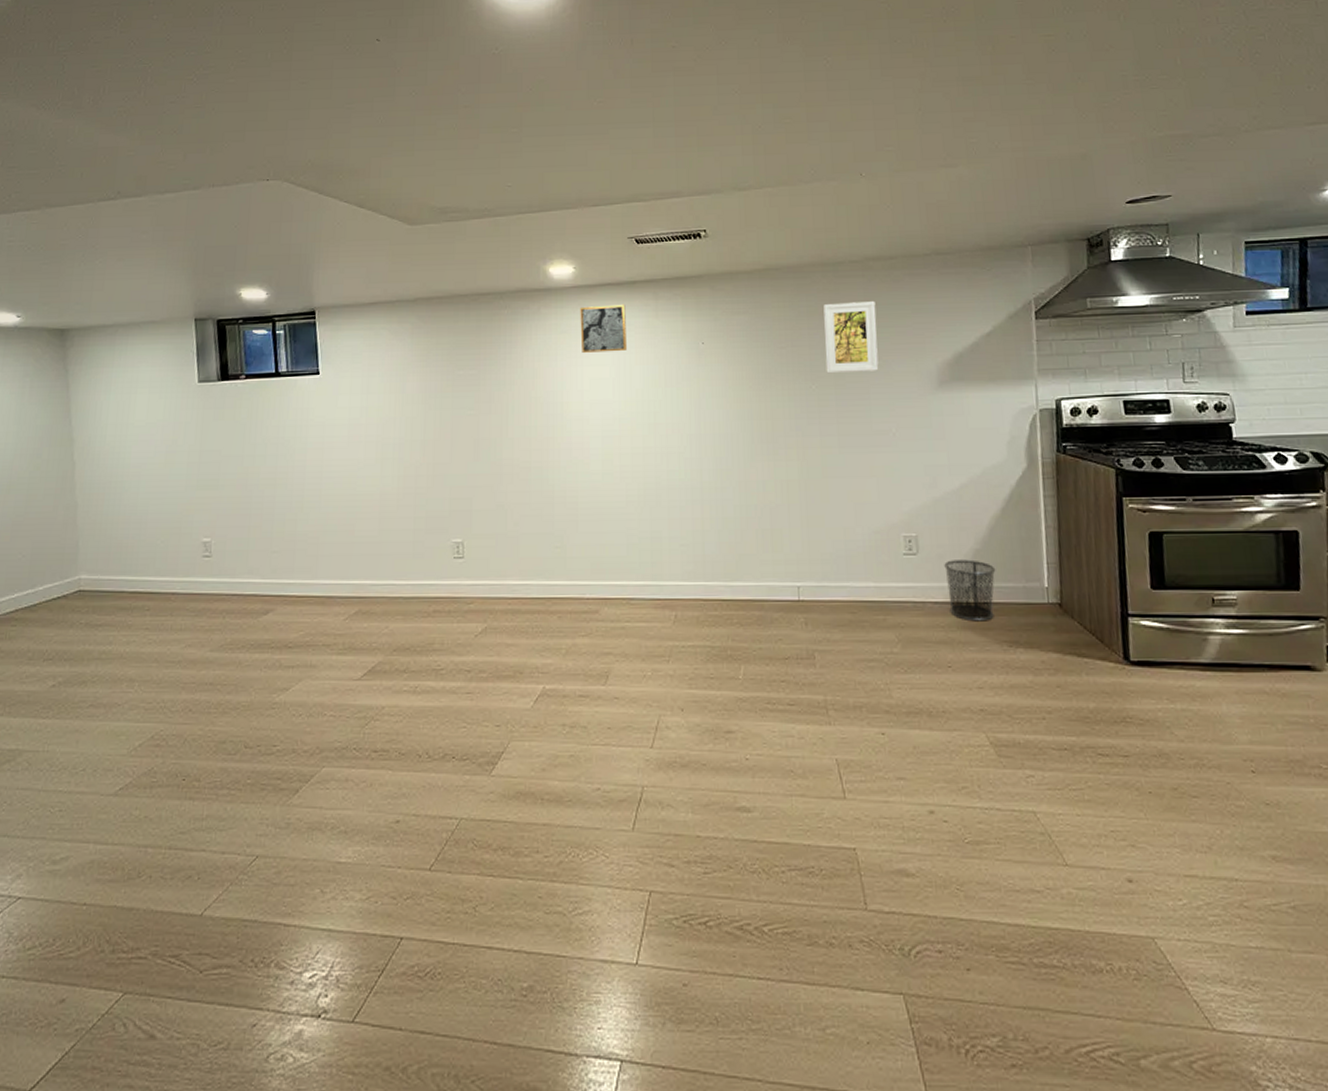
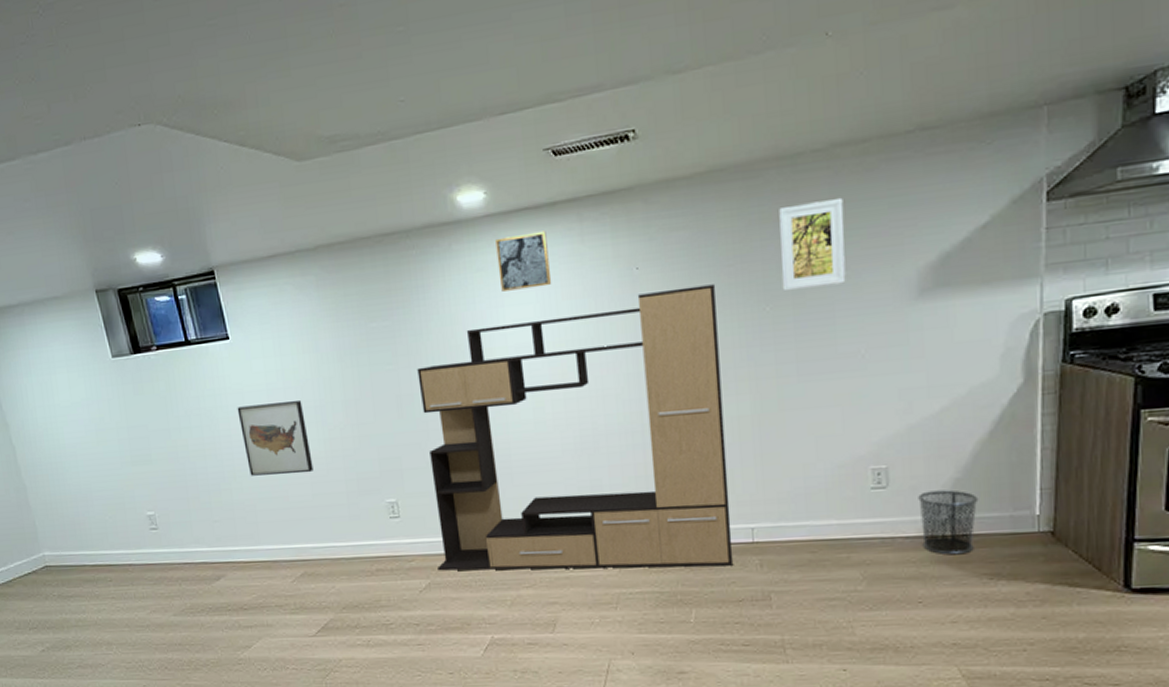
wall art: none [315,437,384,509] -> present [237,401,313,476]
media console: none [496,362,781,623] -> present [417,284,734,571]

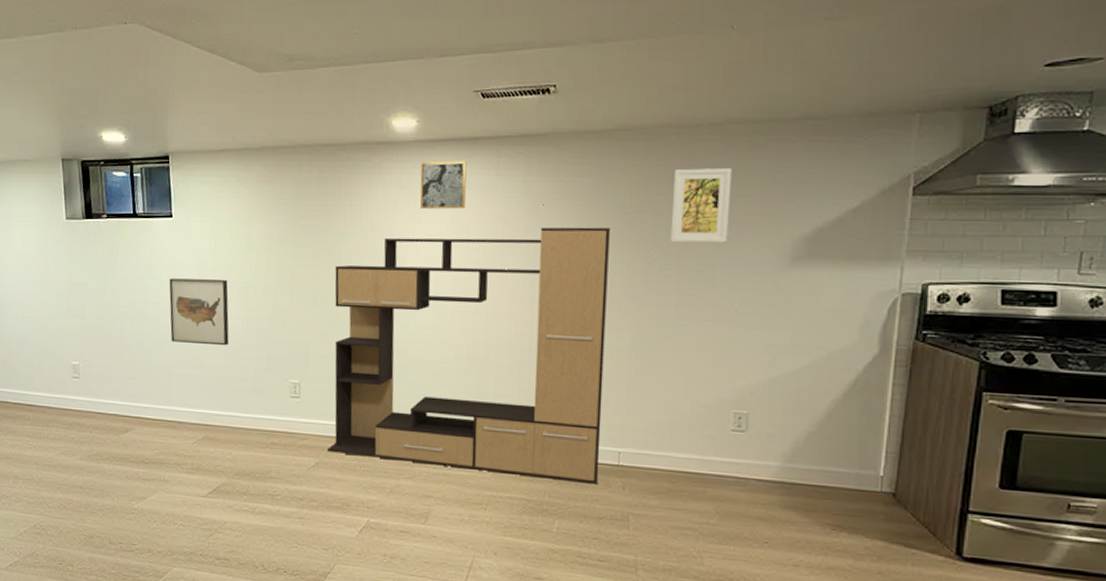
waste bin: present [918,489,979,555] -> none [773,440,829,503]

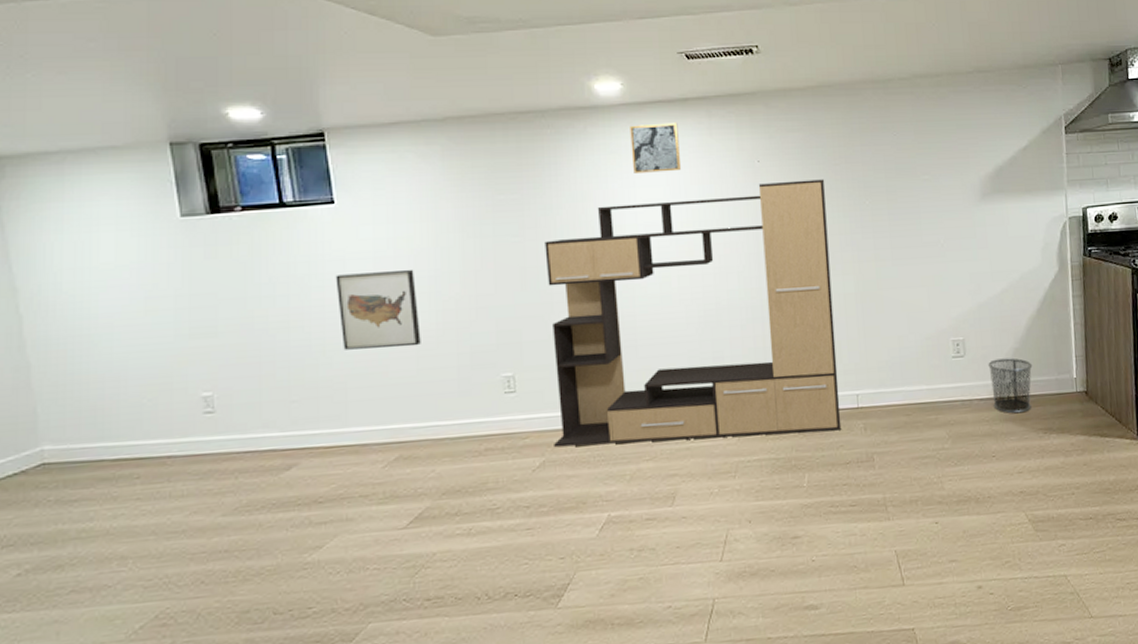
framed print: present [670,168,732,243] -> none [875,118,928,189]
waste bin: none [773,440,829,503] -> present [988,358,1033,414]

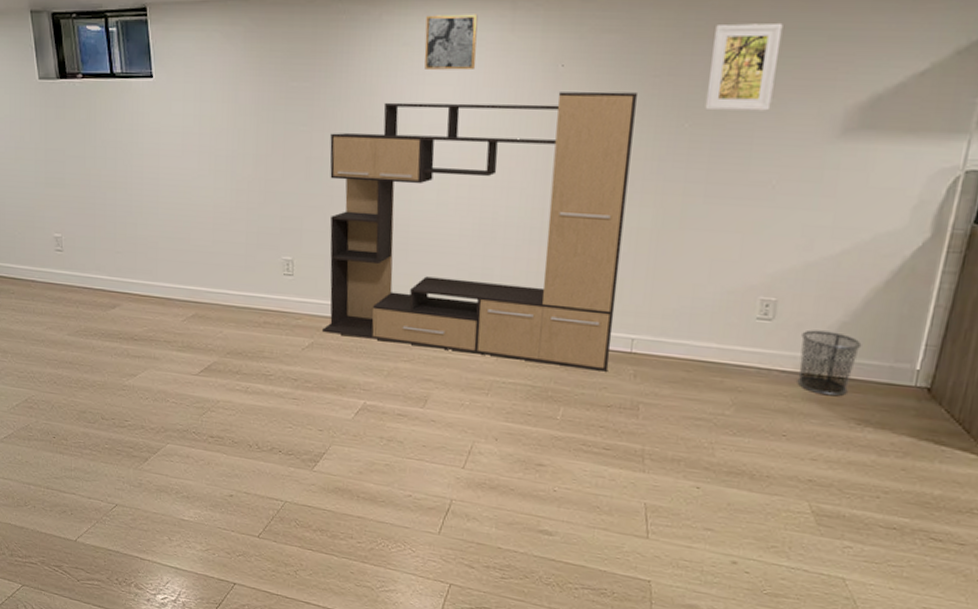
wall art: present [335,270,421,350] -> none [152,145,217,220]
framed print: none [875,118,928,189] -> present [705,23,783,111]

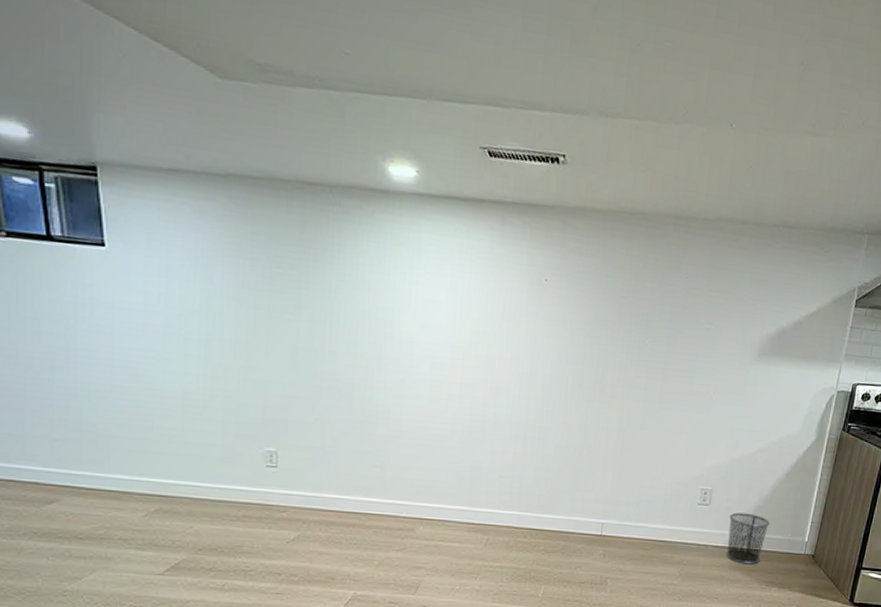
media console: present [322,91,639,372] -> none [309,298,609,553]
wall art: present [424,14,478,71] -> none [418,218,470,276]
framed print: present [705,23,783,111] -> none [661,259,719,335]

